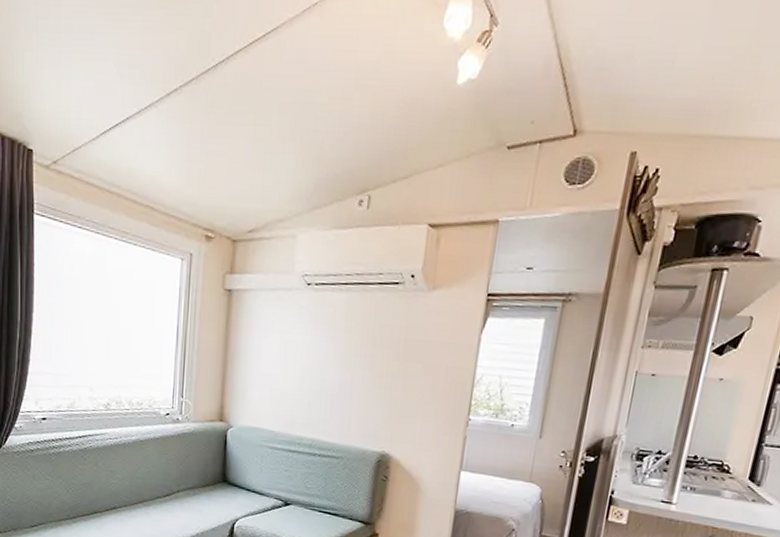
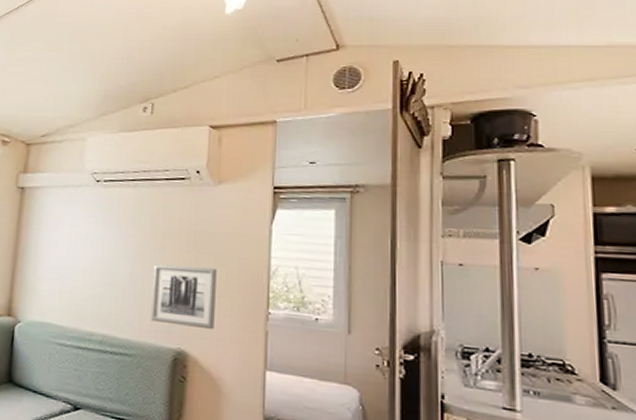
wall art: none [357,372,424,435] -> present [150,264,217,330]

